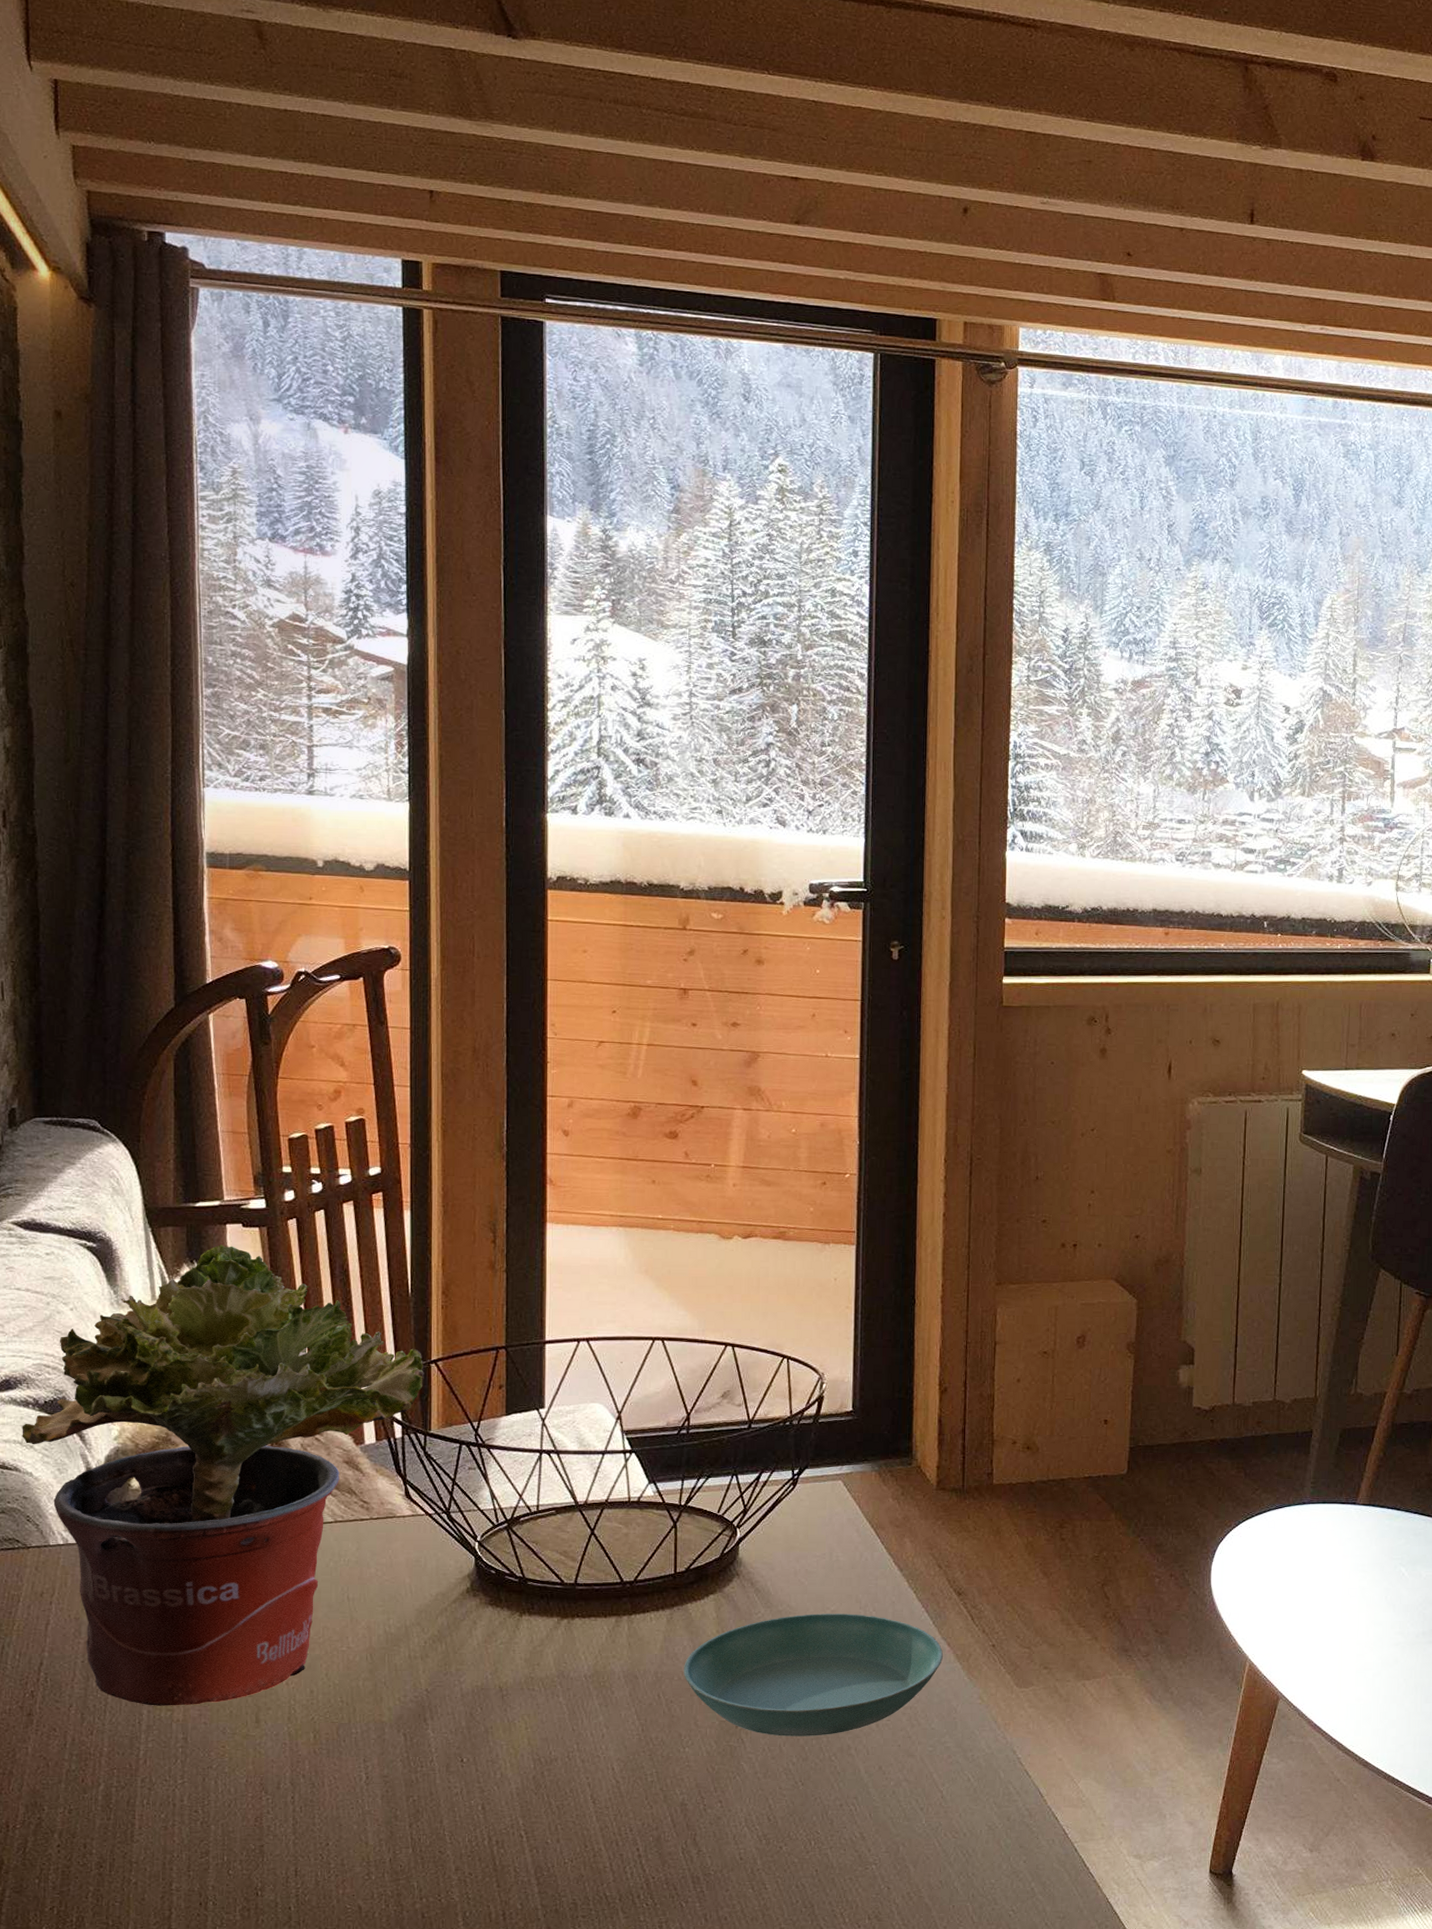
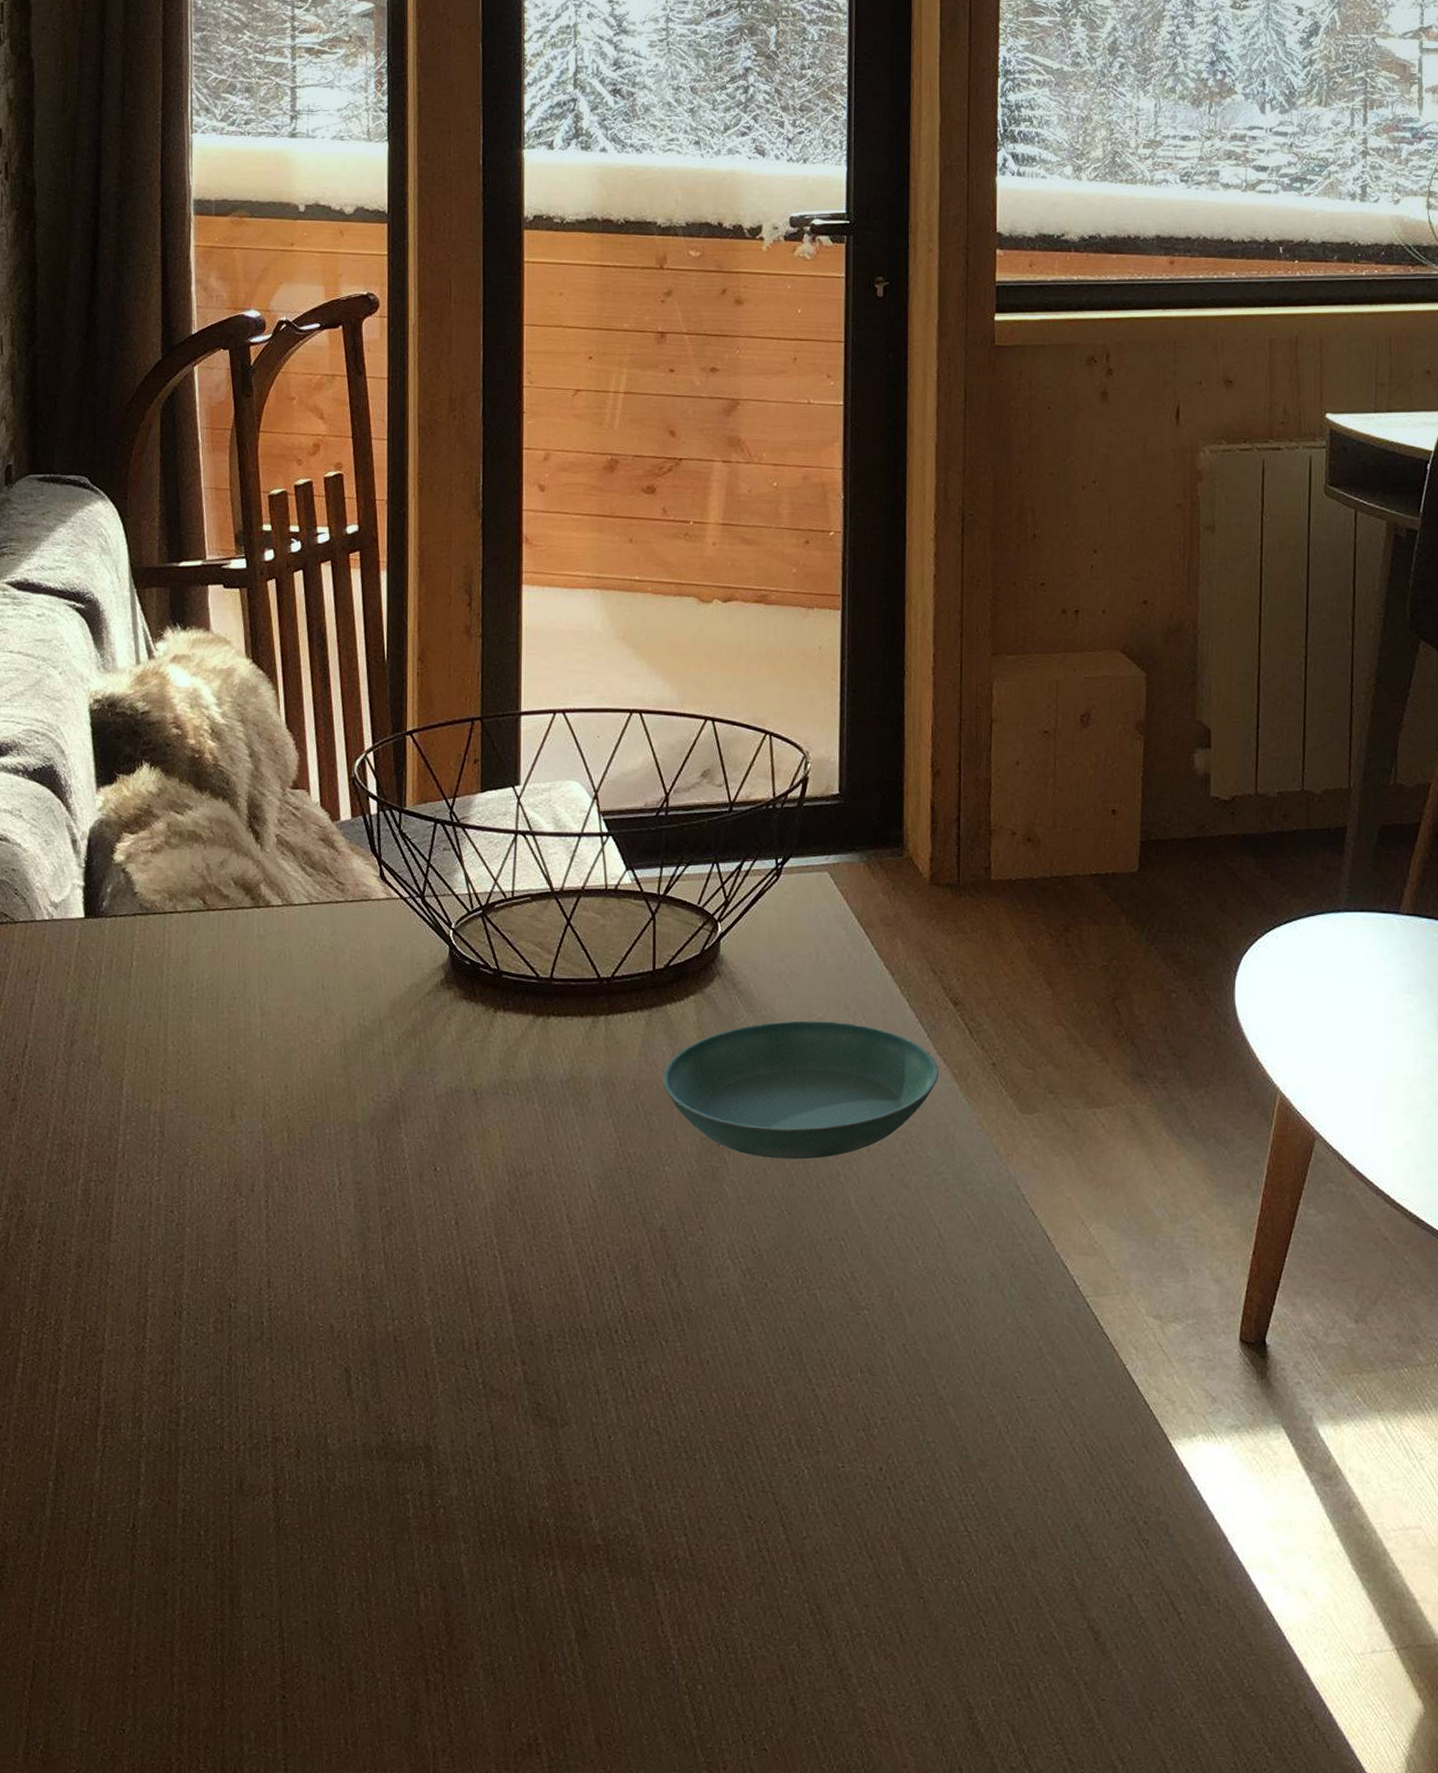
potted plant: present [22,1244,424,1706] -> none [12,606,400,1097]

